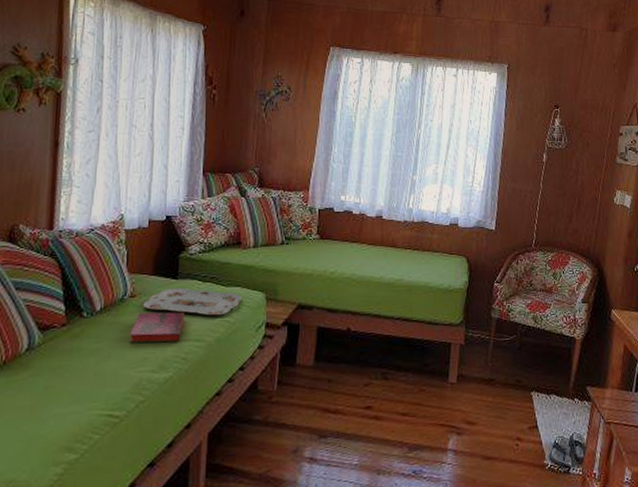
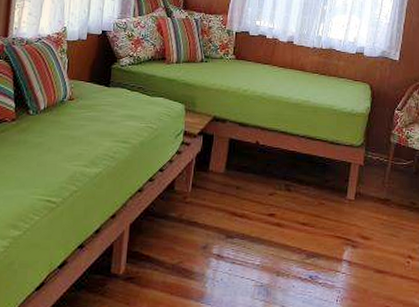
hardback book: present [129,312,185,344] -> none [67,115,114,142]
serving tray: present [142,287,242,316] -> none [79,94,165,122]

